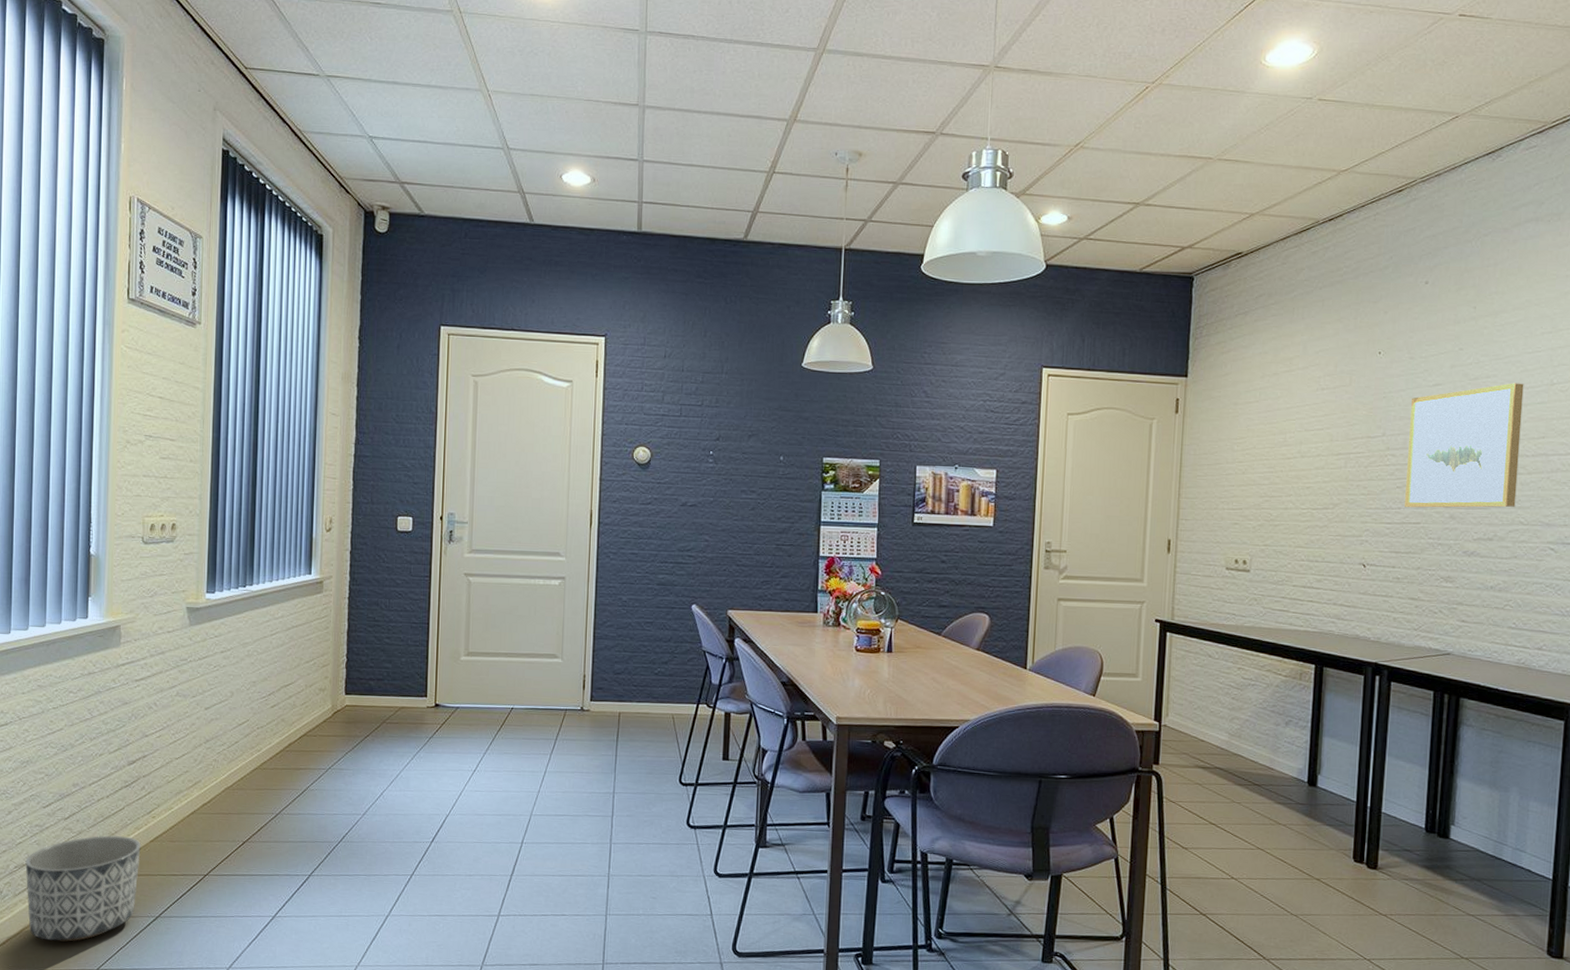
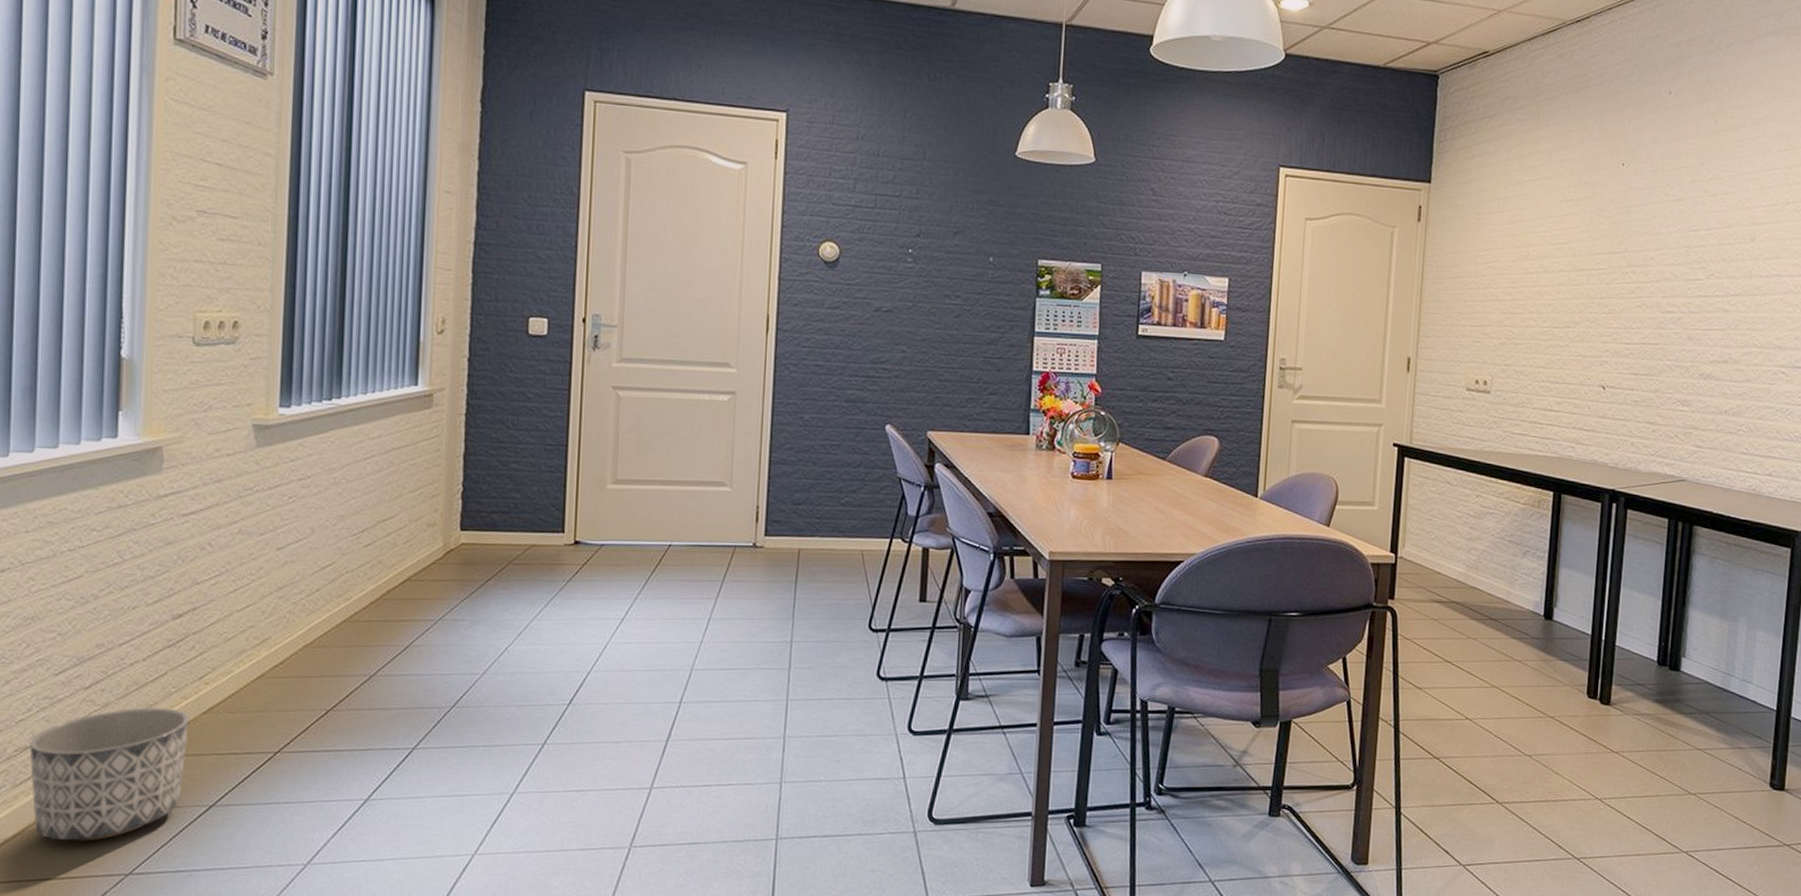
wall art: present [1405,383,1524,508] -> none [1644,200,1761,330]

